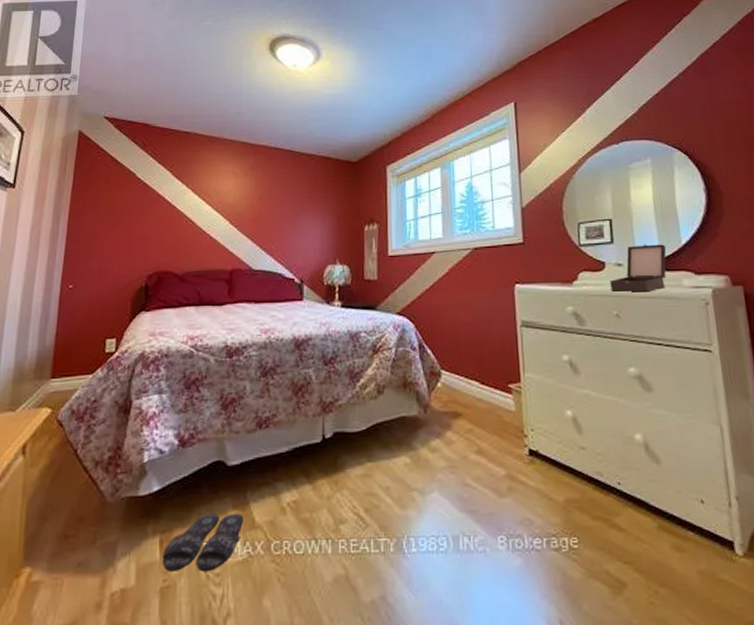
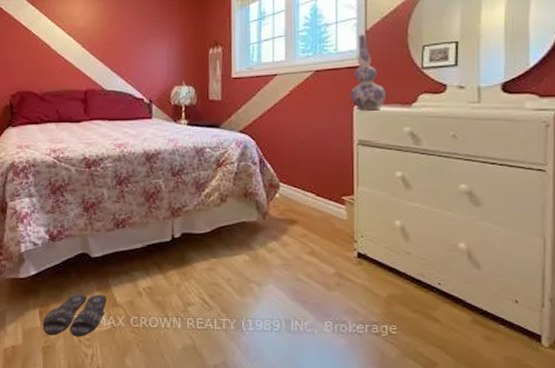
vase: none [509,211,547,291] -> present [349,34,387,112]
jewelry box: present [610,244,667,293] -> none [450,67,513,114]

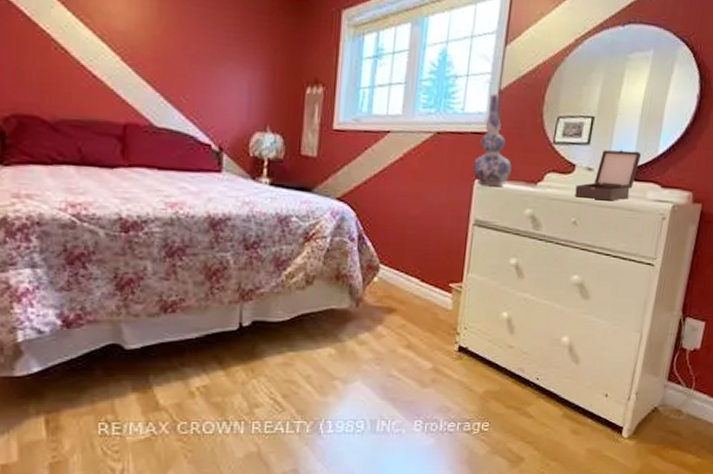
slippers: present [42,294,107,337] -> none [49,396,145,449]
jewelry box: none [450,67,513,114] -> present [574,150,642,202]

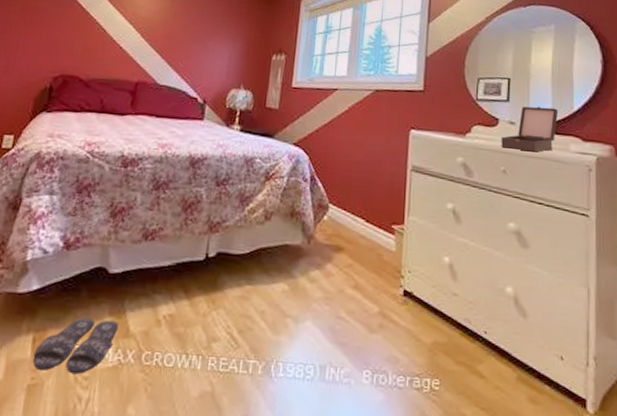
slippers: none [49,396,145,449] -> present [33,317,119,375]
vase: present [471,94,513,188] -> none [406,60,443,138]

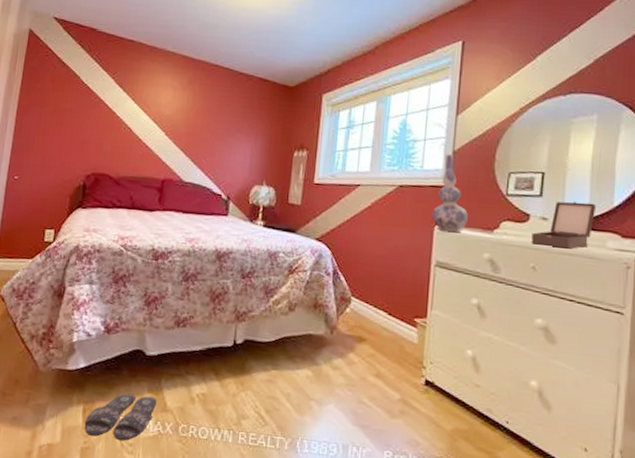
vase: none [406,60,443,138] -> present [431,154,469,234]

